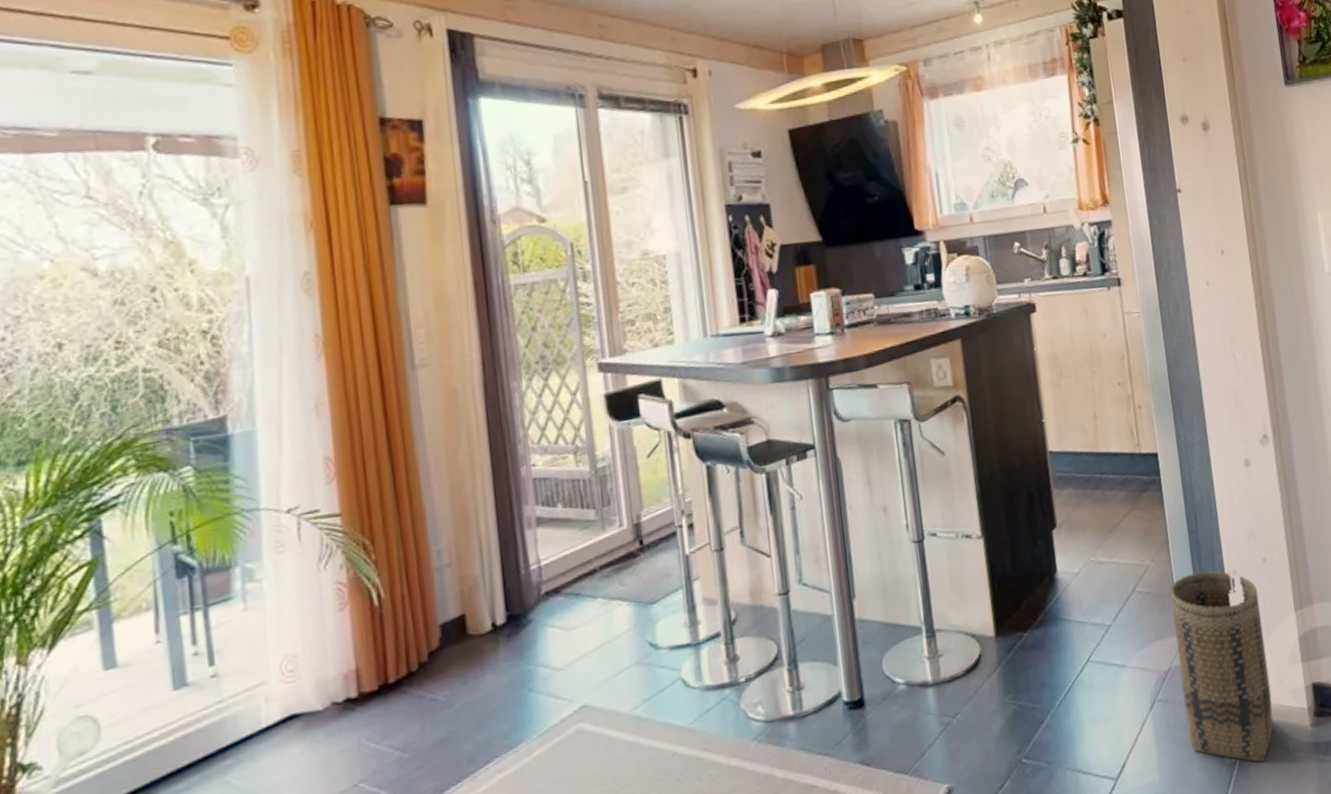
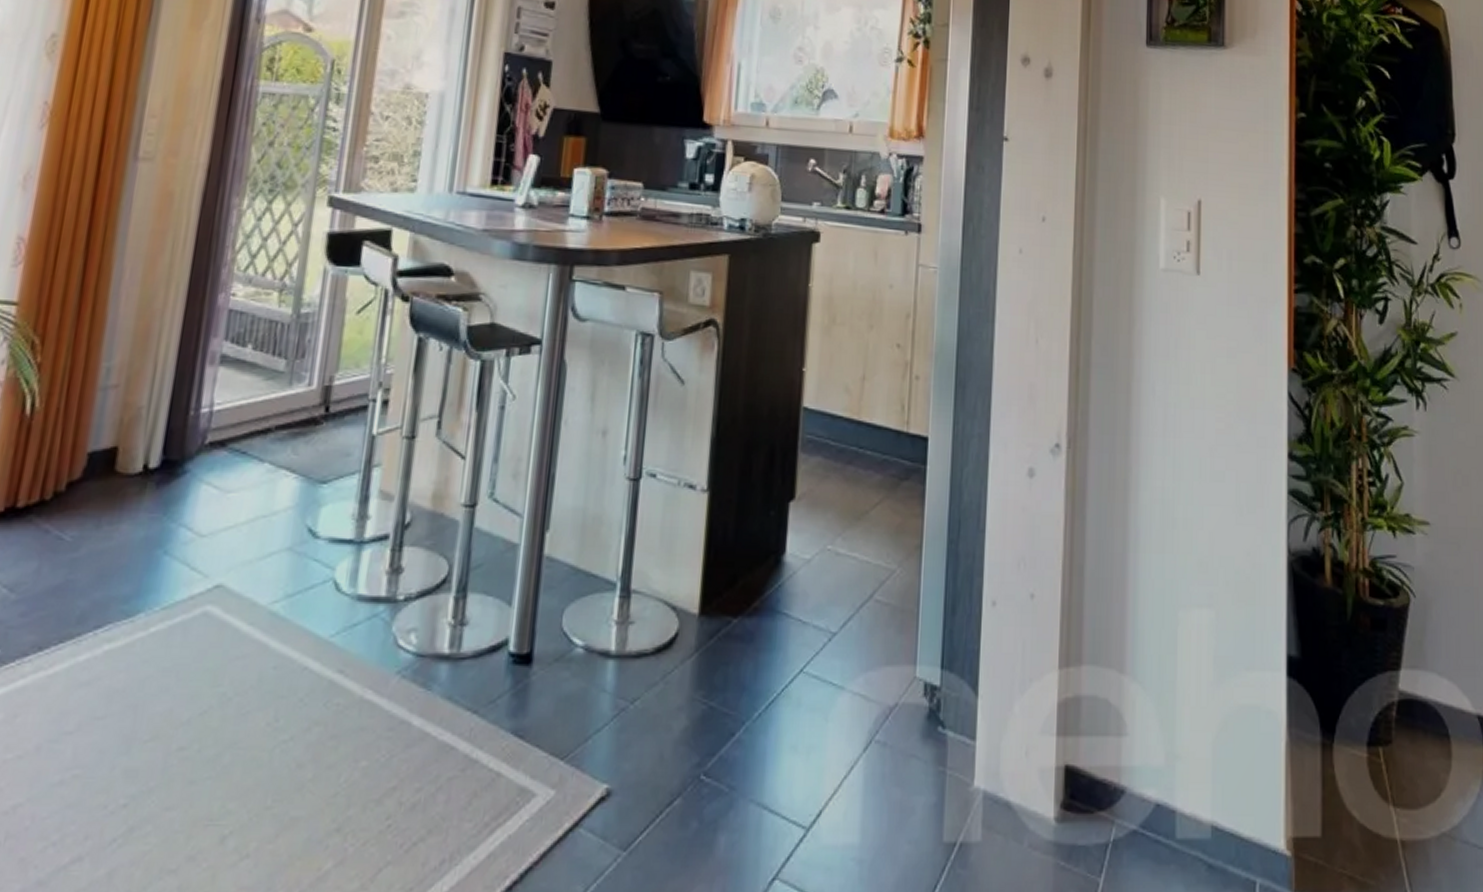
basket: present [1170,571,1273,763] -> none [904,593,1018,852]

